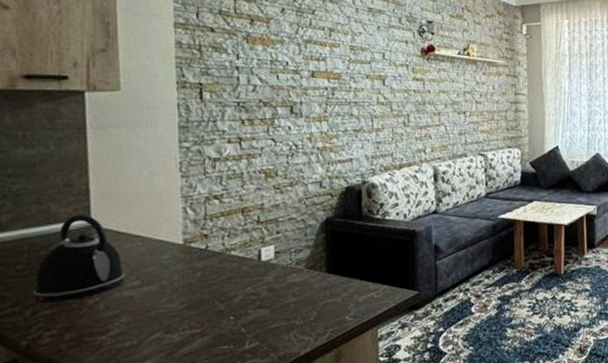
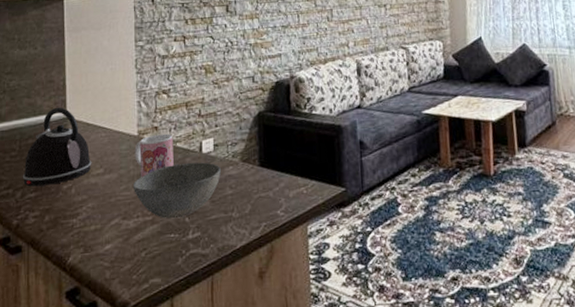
bowl: none [177,270,283,330] -> present [132,162,221,219]
mug: none [179,241,227,289] -> present [134,133,174,178]

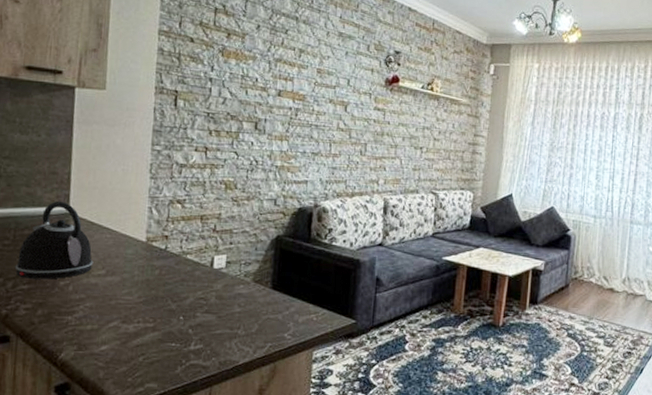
bowl: present [132,162,221,219] -> none [135,275,231,329]
mug: present [134,133,174,178] -> none [140,243,184,285]

